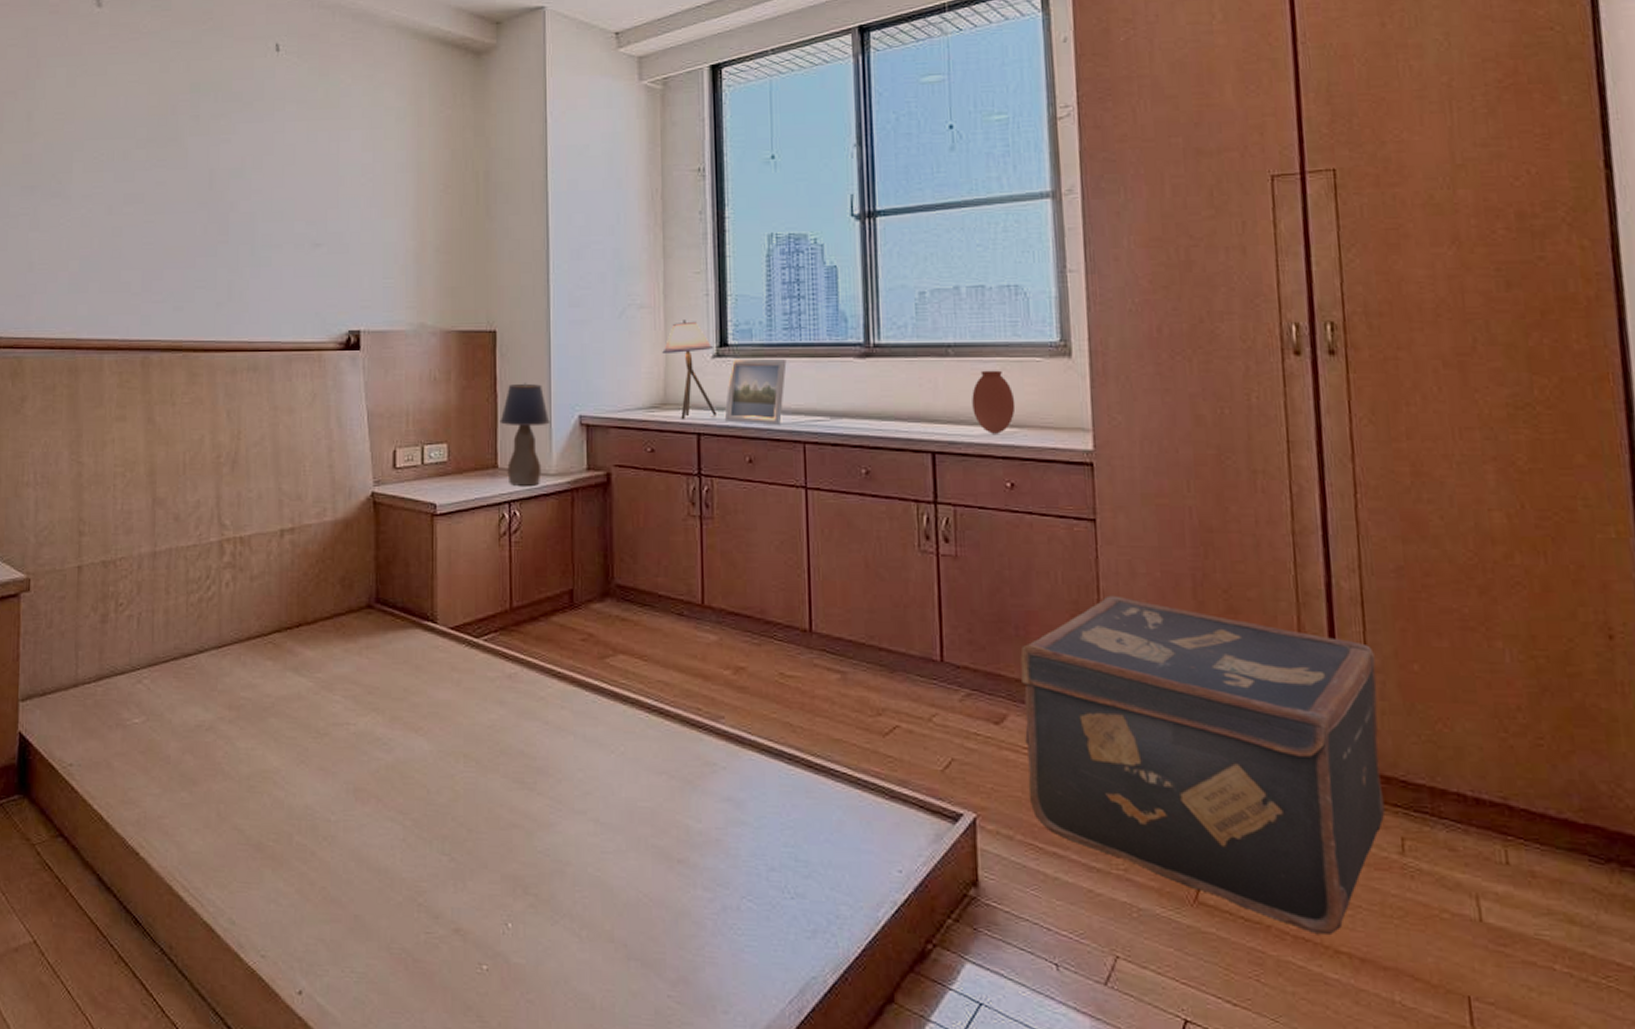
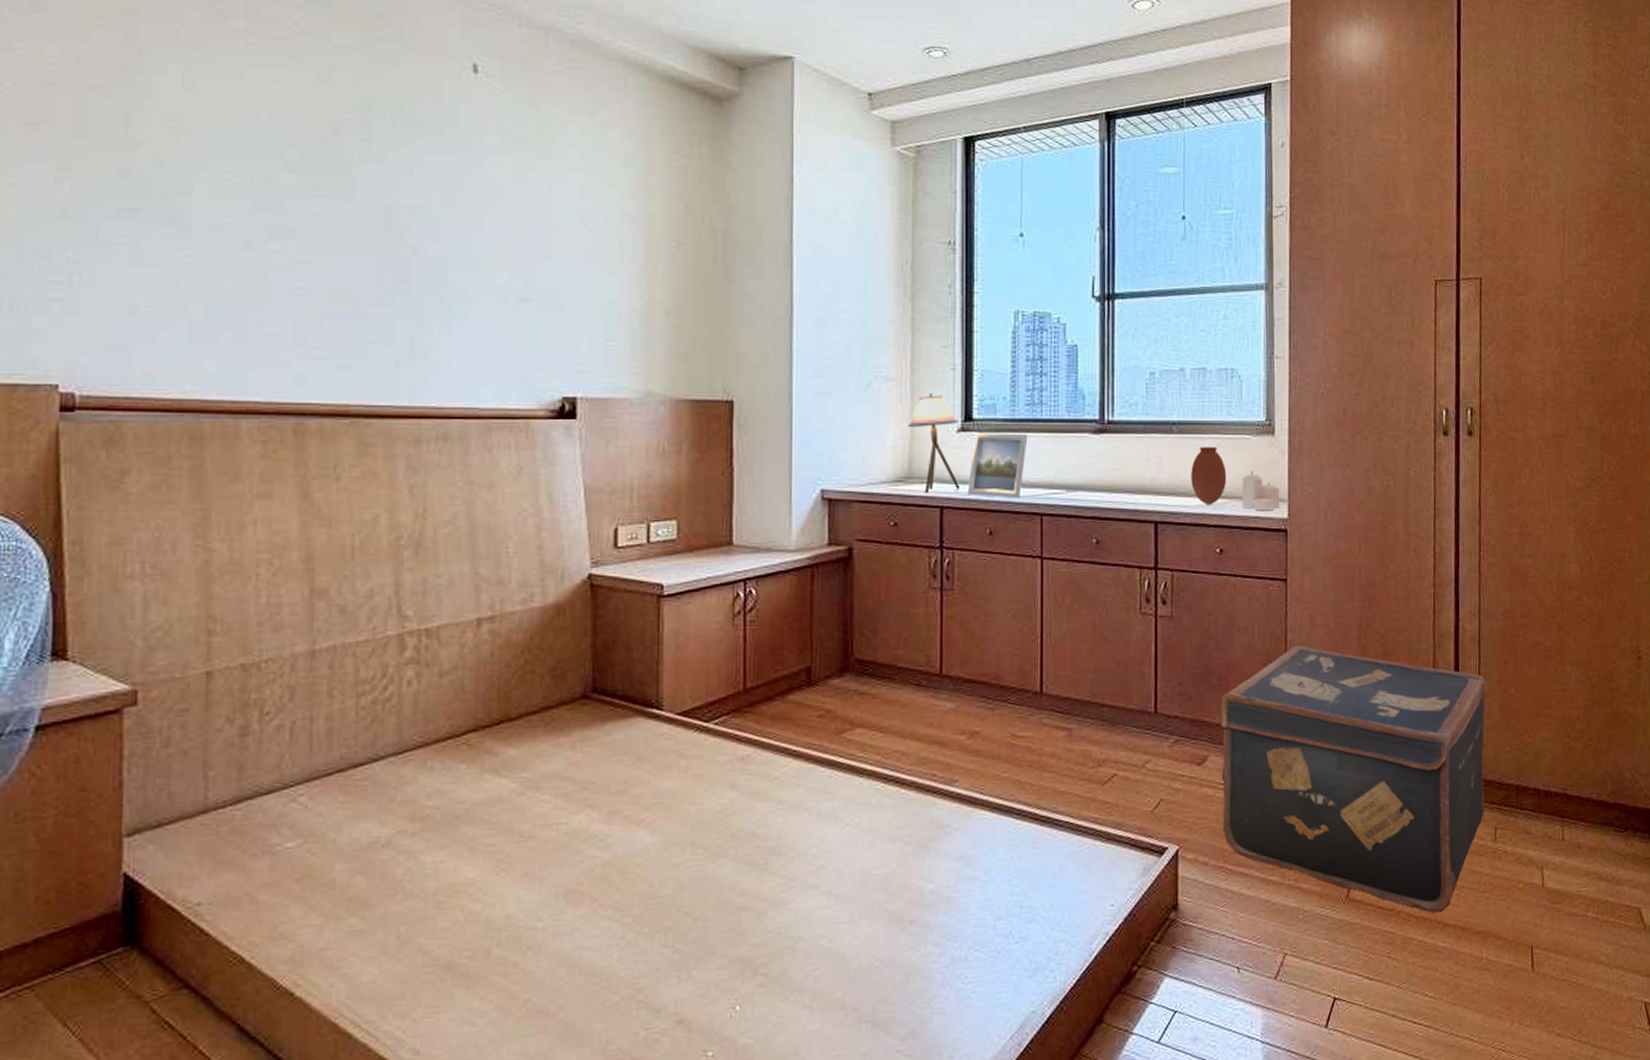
table lamp: present [500,381,550,486] -> none [735,454,790,563]
candle: none [1034,395,1082,442] -> present [1242,469,1279,511]

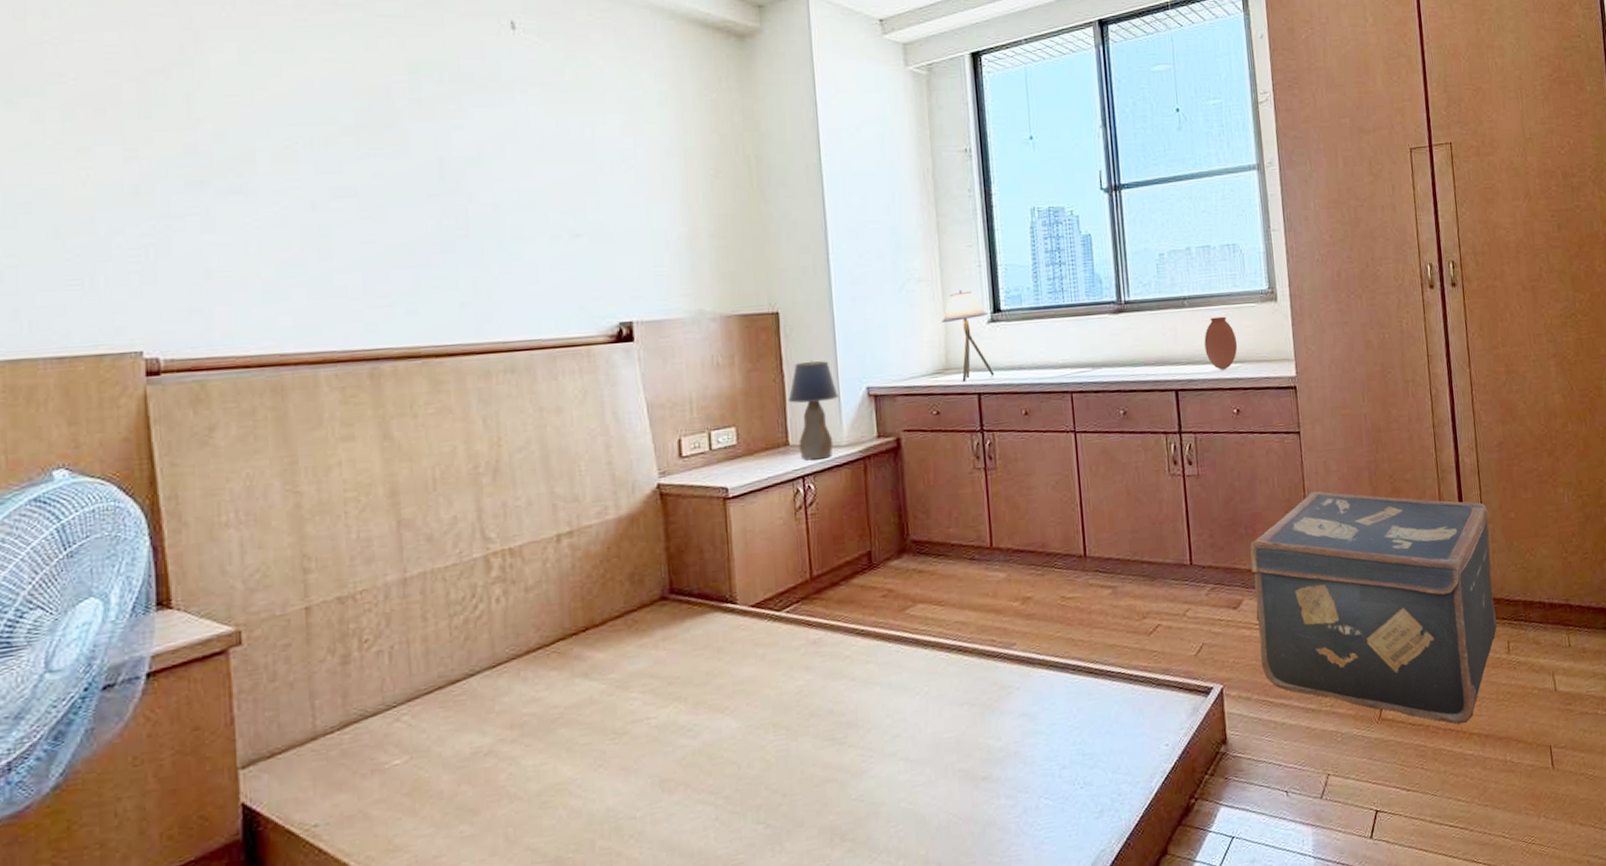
table lamp: none [735,454,790,563] -> present [788,359,839,461]
picture frame: present [967,433,1028,499] -> none [1001,320,1053,381]
candle: present [1242,469,1279,511] -> none [1251,334,1287,372]

